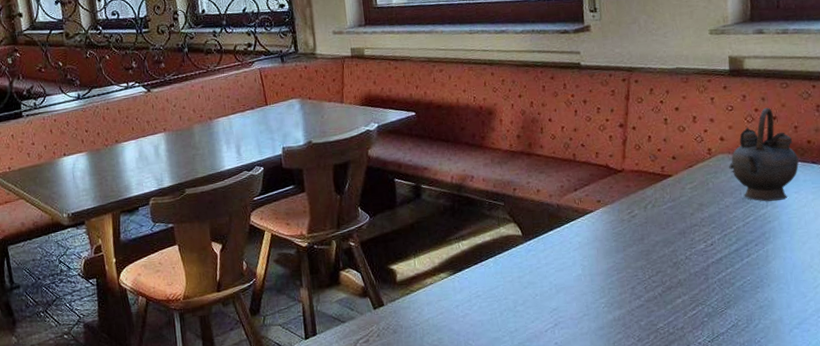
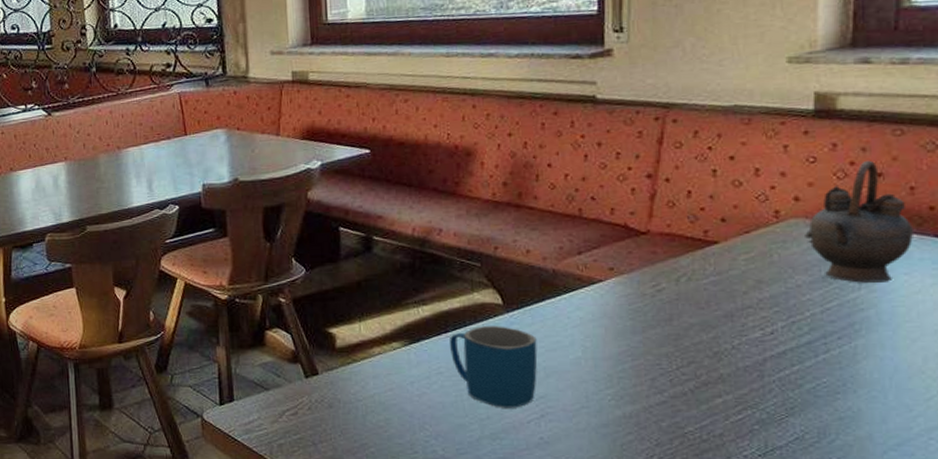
mug: none [484,253,551,321] -> present [450,325,538,408]

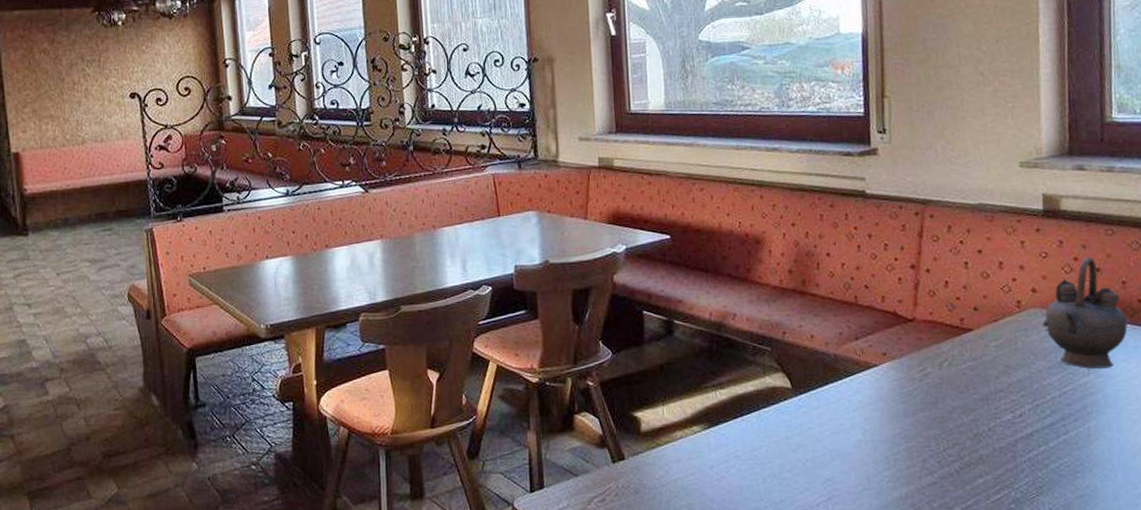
mug: present [450,325,538,408] -> none [745,408,824,491]

